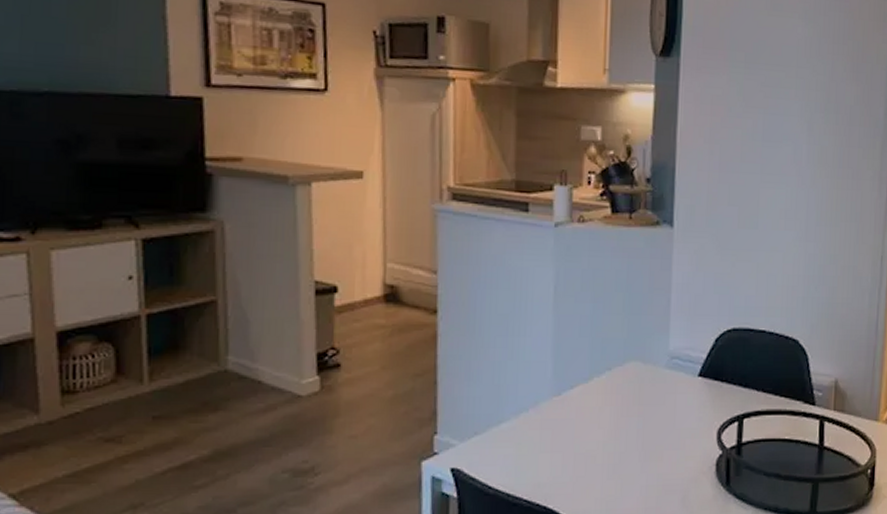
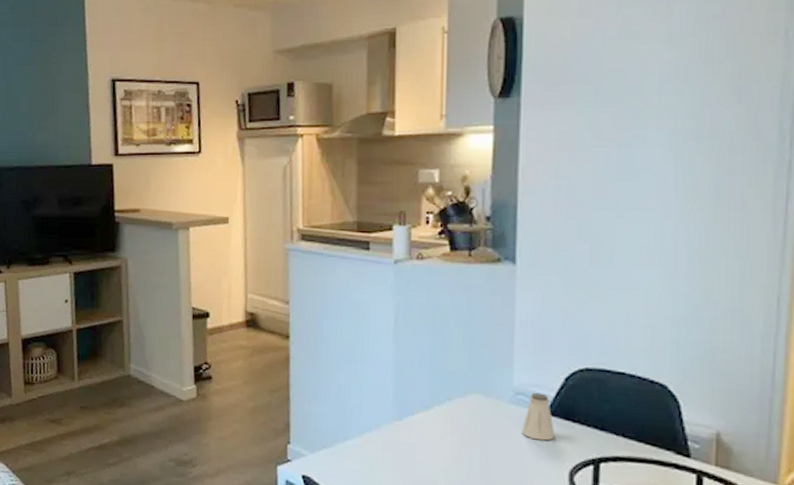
saltshaker: none [675,355,706,403] -> present [521,392,556,441]

